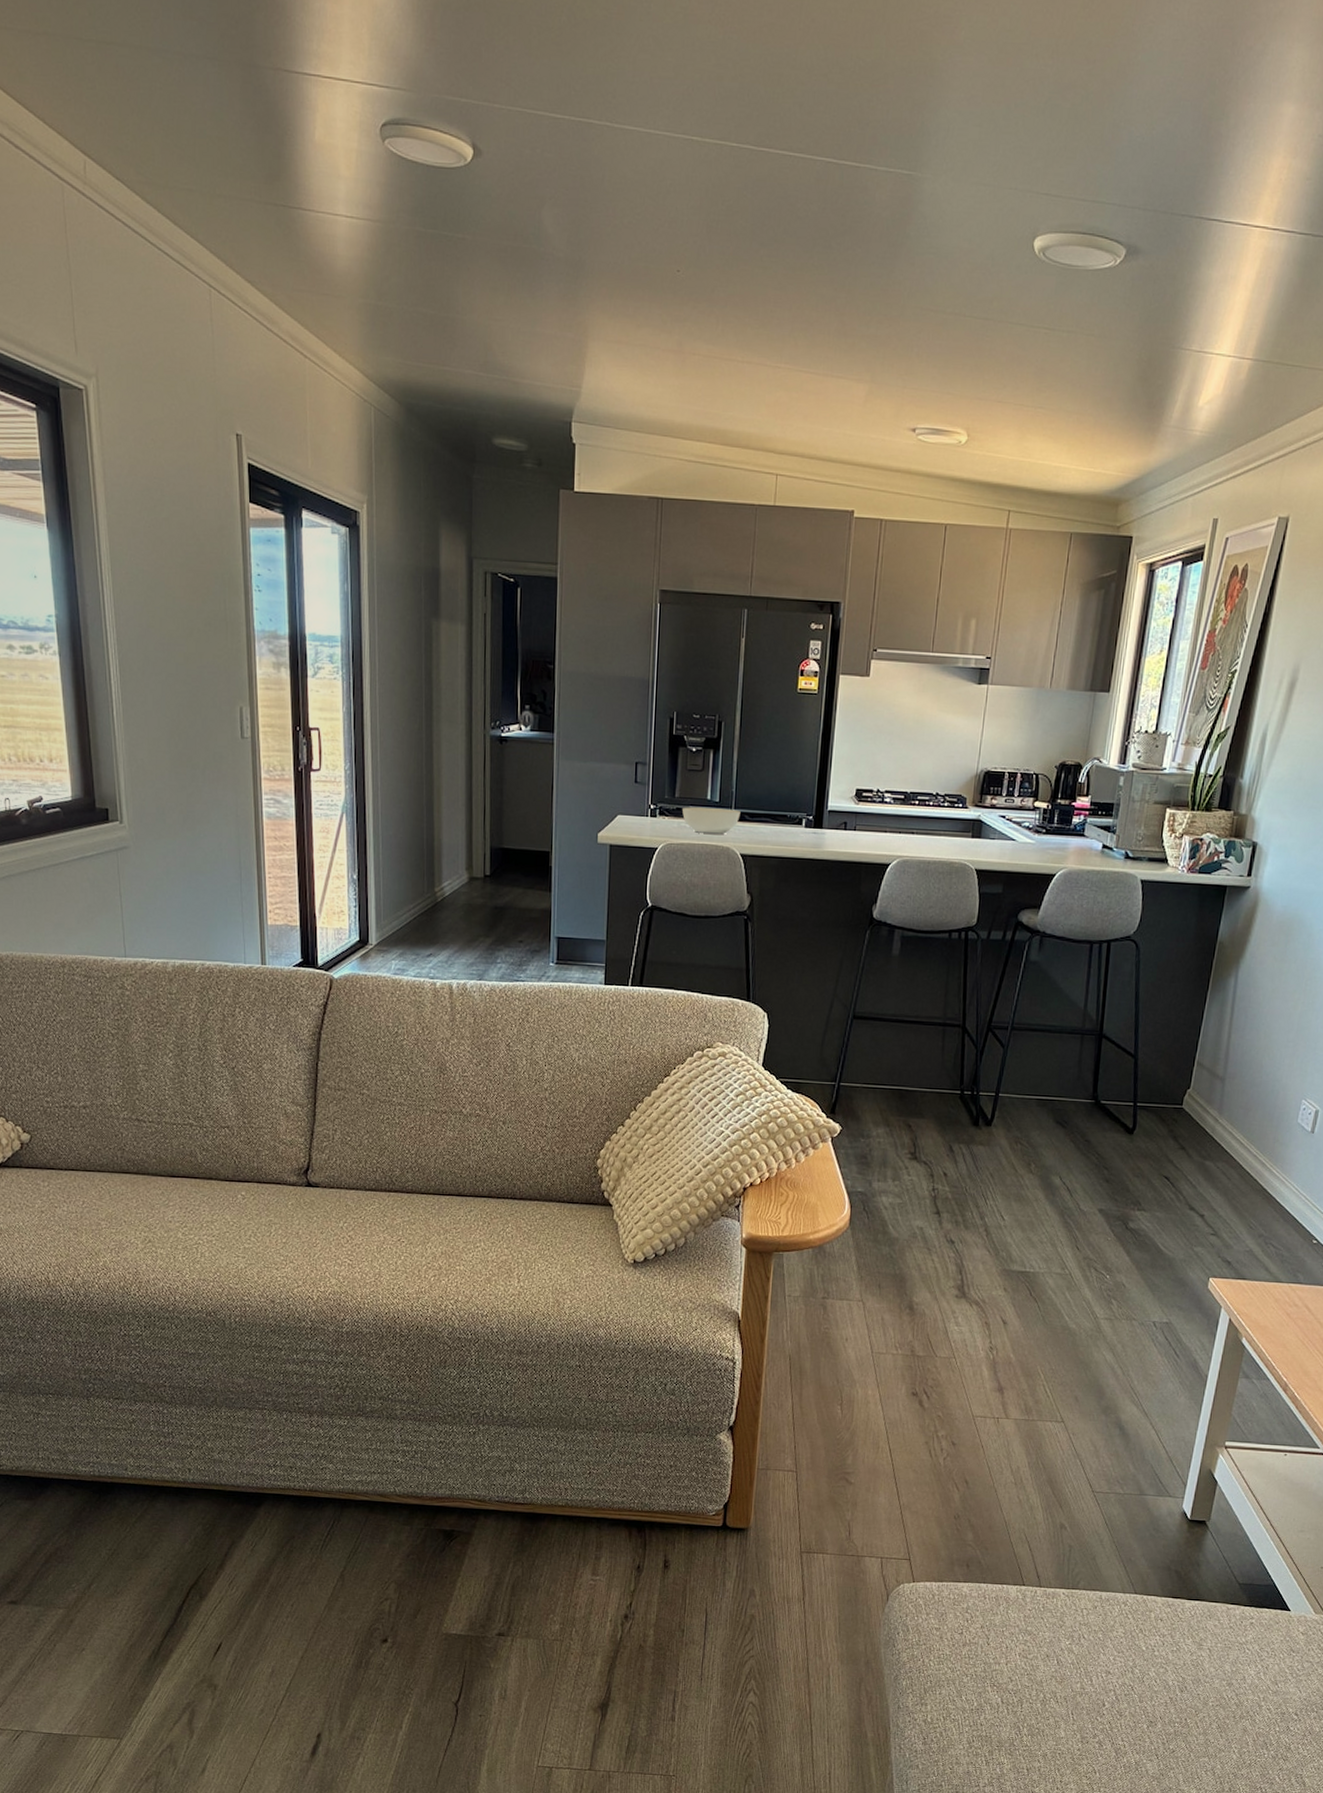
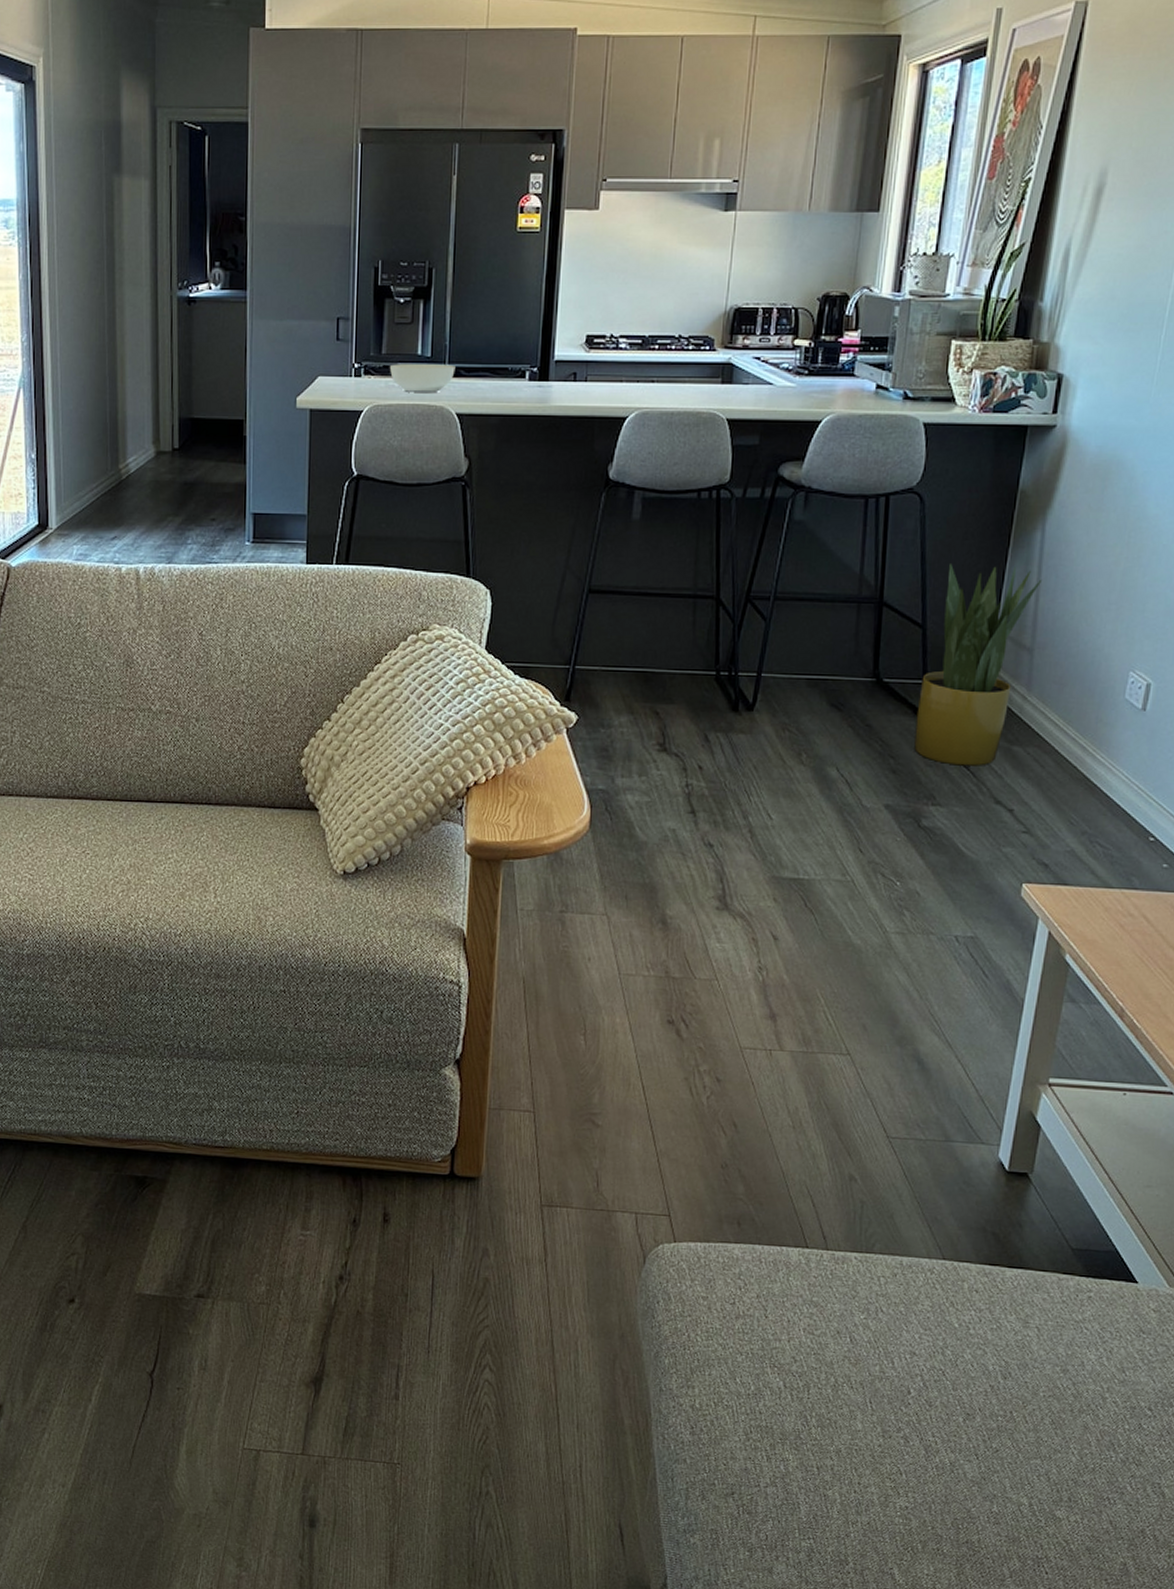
planter: none [1124,1003,1235,1178] -> present [914,564,1043,766]

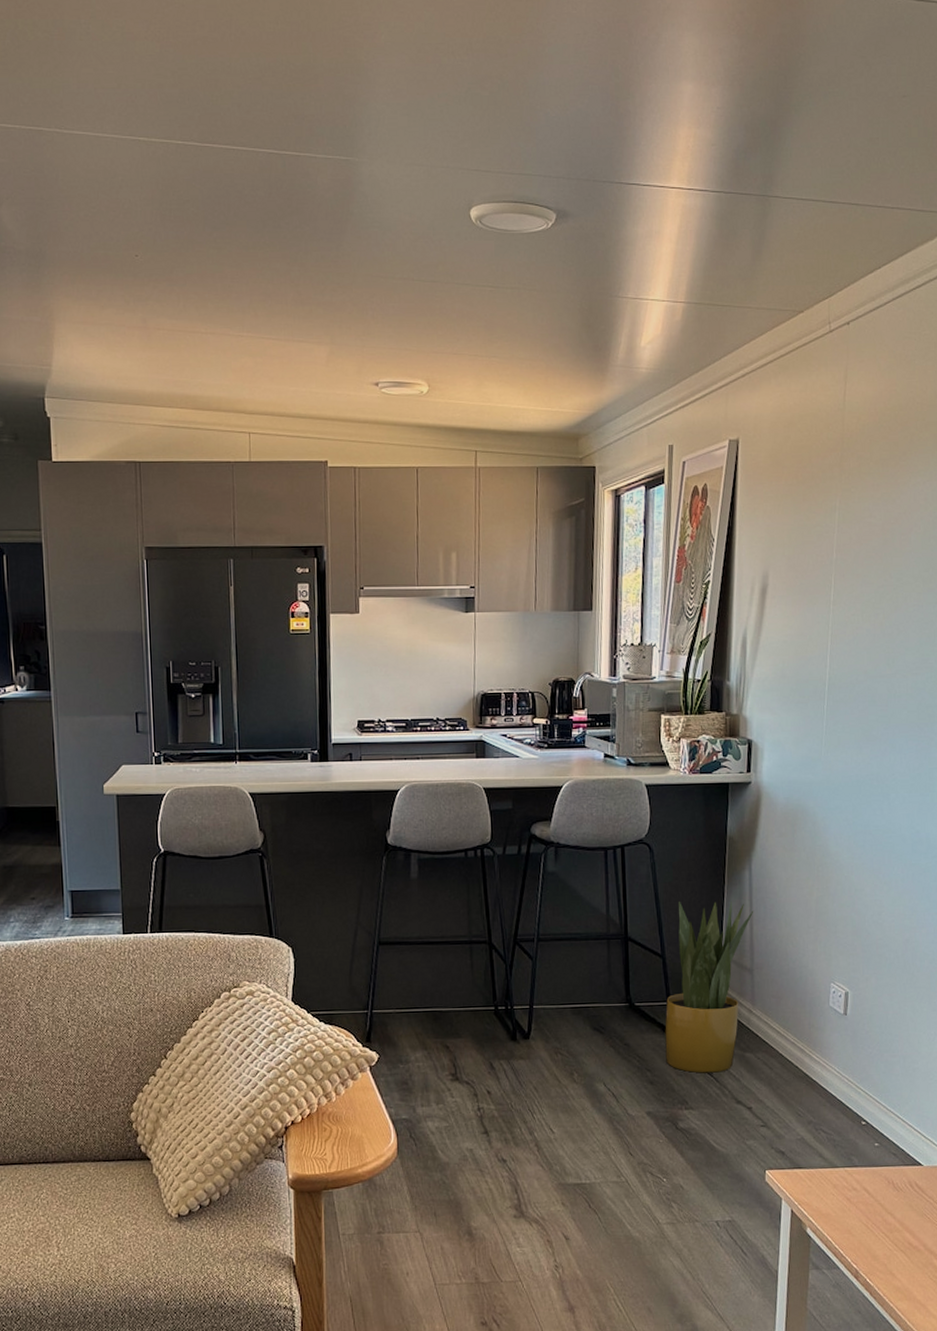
bowl: present [389,364,456,392] -> none [186,750,245,776]

